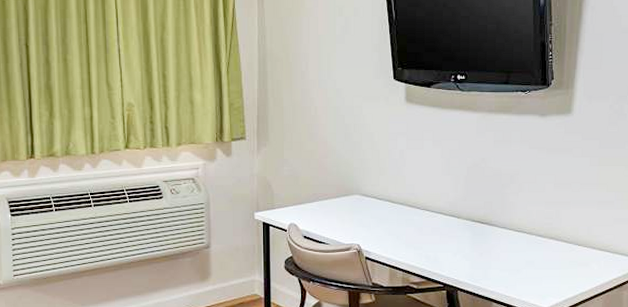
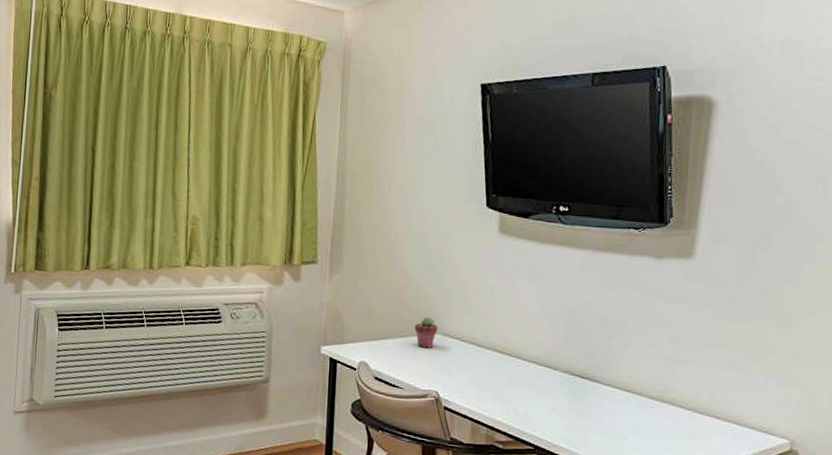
potted succulent: none [336,180,357,207] -> present [415,317,438,348]

